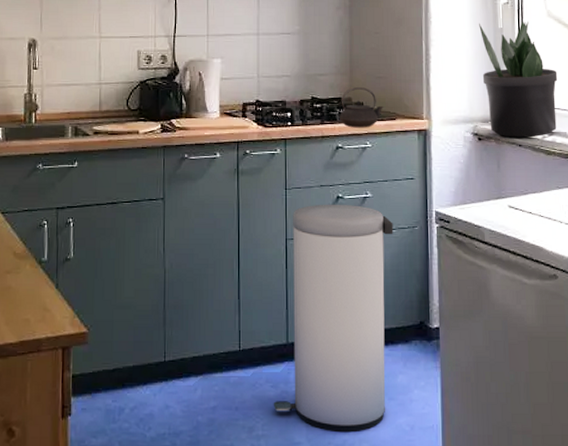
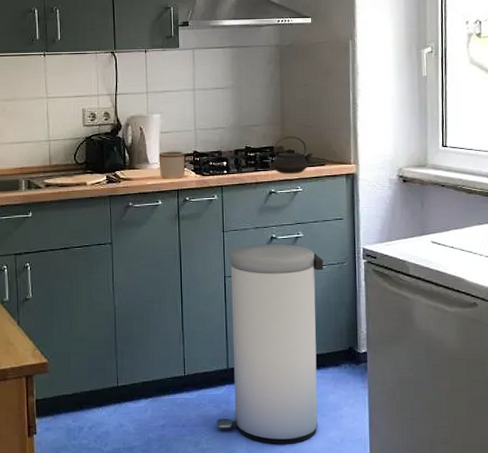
mug: none [218,99,247,131] -> present [159,151,186,180]
planter: present [479,21,558,138] -> none [404,68,480,179]

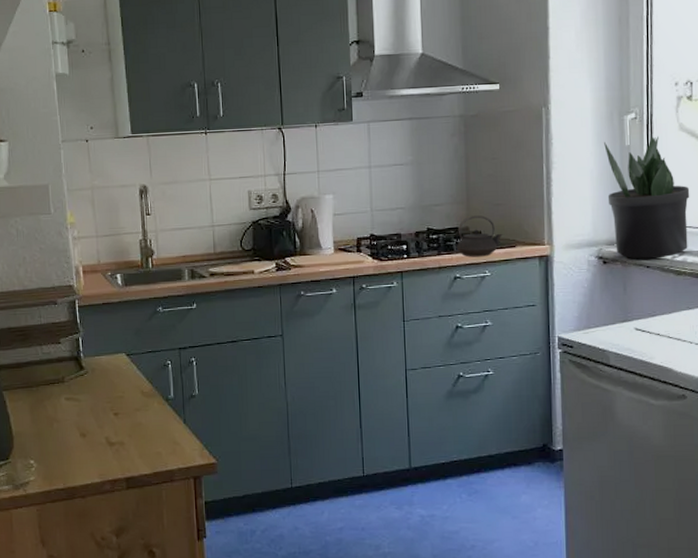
mug: present [159,151,186,180] -> none [332,234,362,266]
pedal bin: present [216,244,324,444] -> none [398,333,515,548]
planter: none [404,68,480,179] -> present [604,136,690,259]

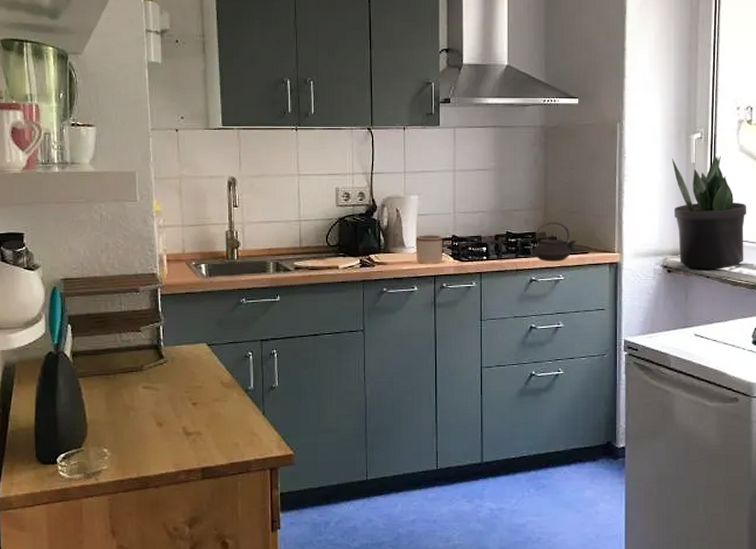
mug: none [332,234,362,266] -> present [415,235,443,265]

